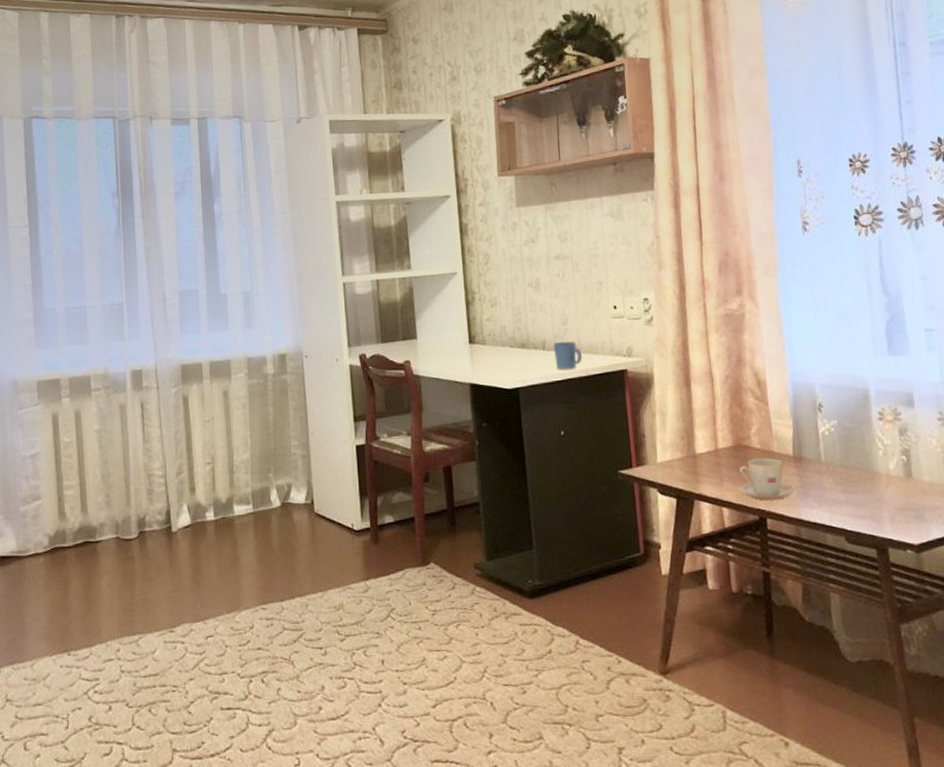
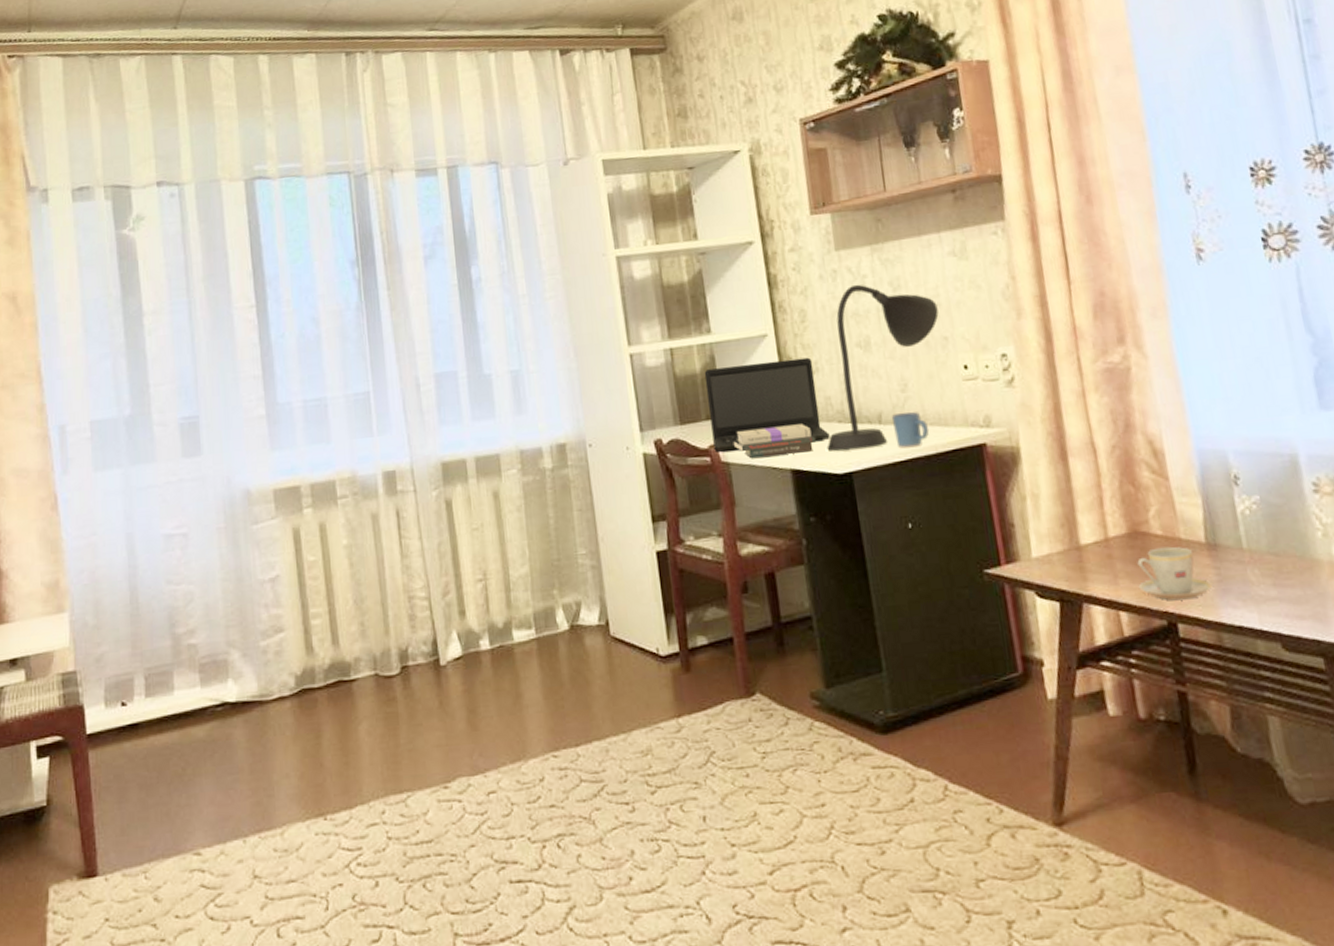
laptop: none [403,293,503,367] -> present [704,357,830,452]
books: none [424,347,492,374] -> present [733,424,817,459]
desk lamp: none [499,235,596,371] -> present [826,284,939,453]

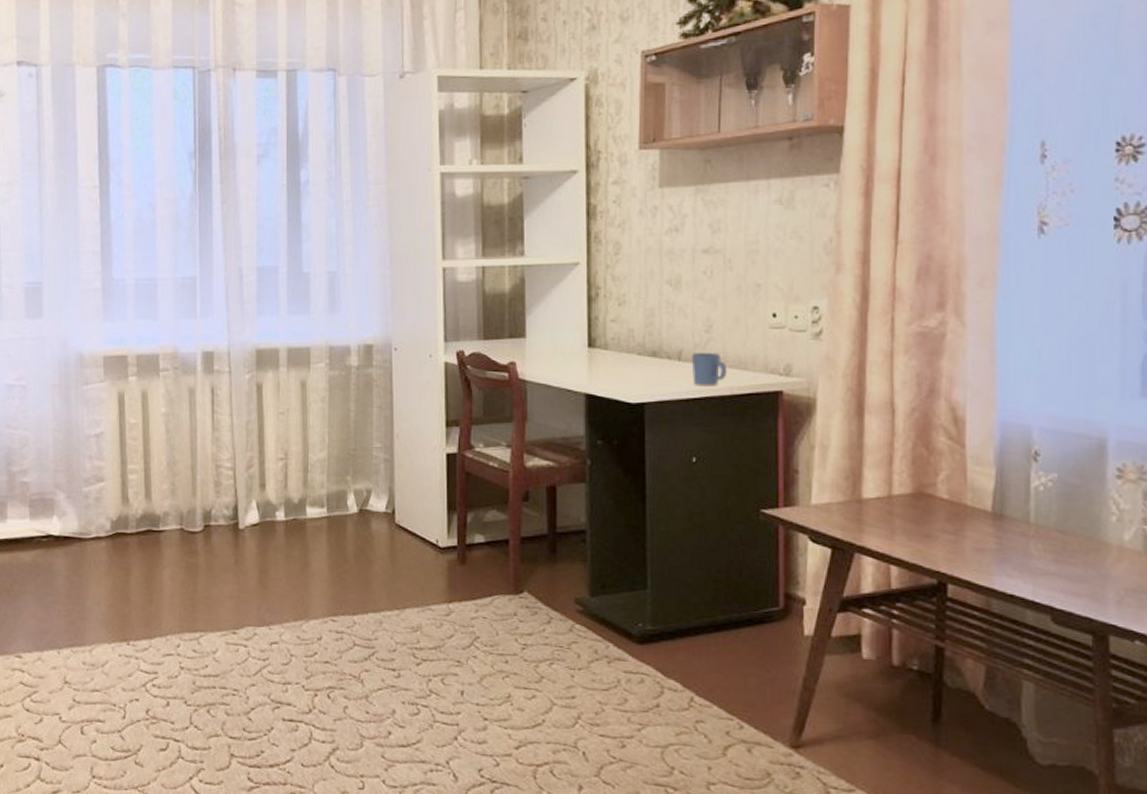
laptop: present [704,357,830,452] -> none [512,289,628,369]
books: present [733,424,817,459] -> none [532,351,614,380]
desk lamp: present [826,284,939,453] -> none [623,223,755,383]
teacup: present [1137,546,1213,601] -> none [914,510,991,563]

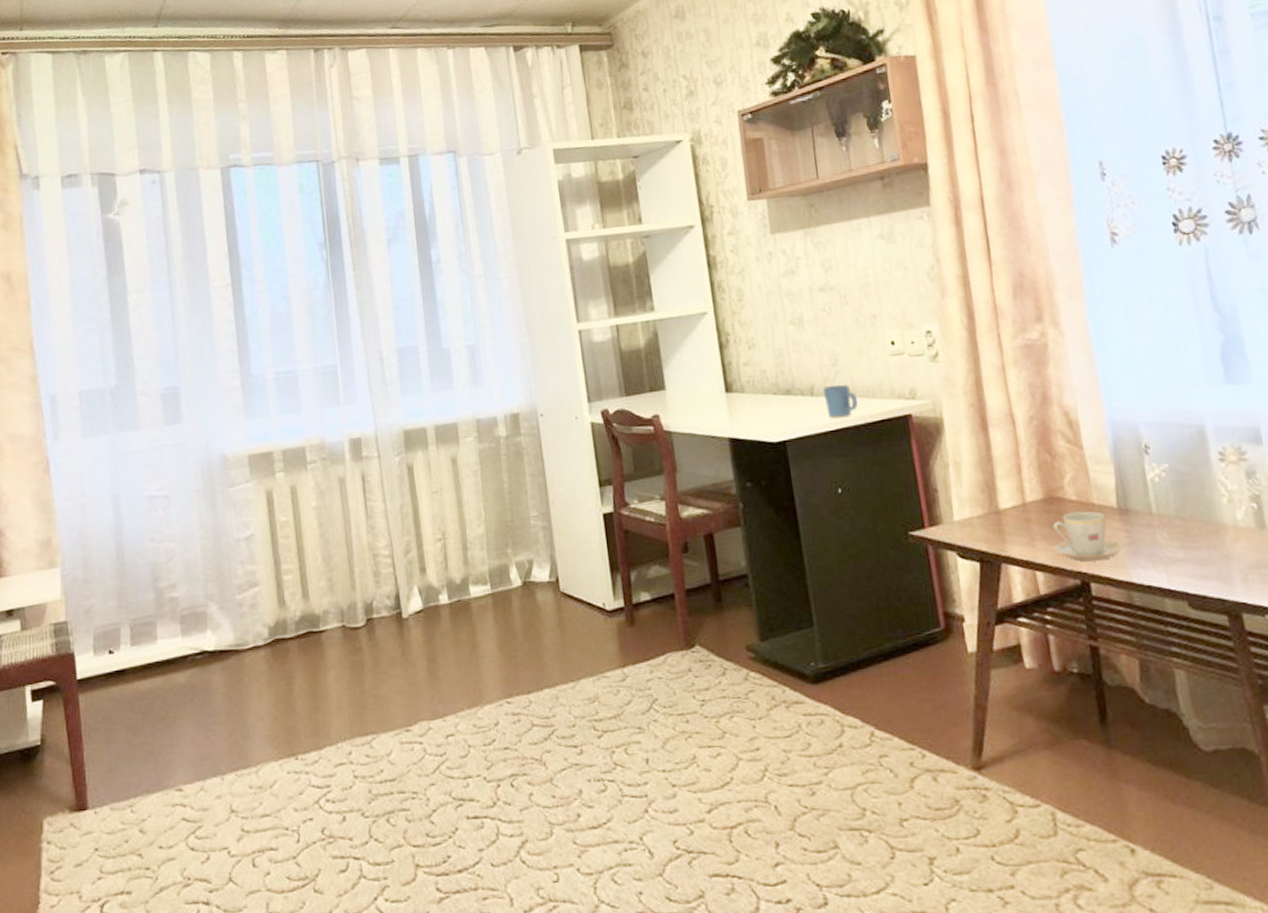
teacup: none [914,510,991,563] -> present [1053,511,1124,562]

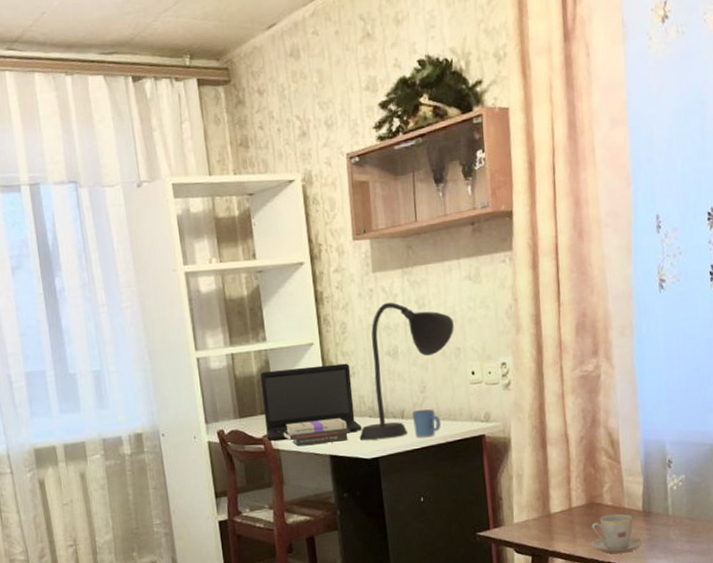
laptop: none [648,334,765,422] -> present [260,363,362,441]
books: none [674,395,753,428] -> present [283,418,351,447]
desk lamp: none [762,265,868,423] -> present [359,302,454,442]

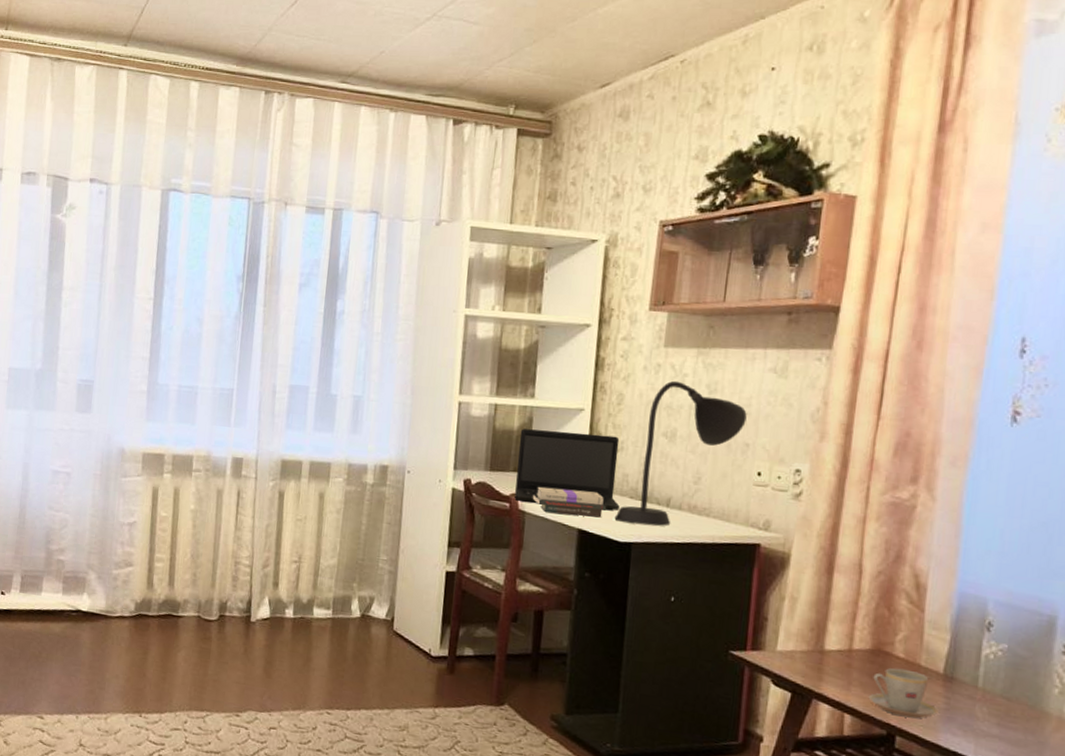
mug: present [412,409,442,439] -> none [678,501,712,534]

